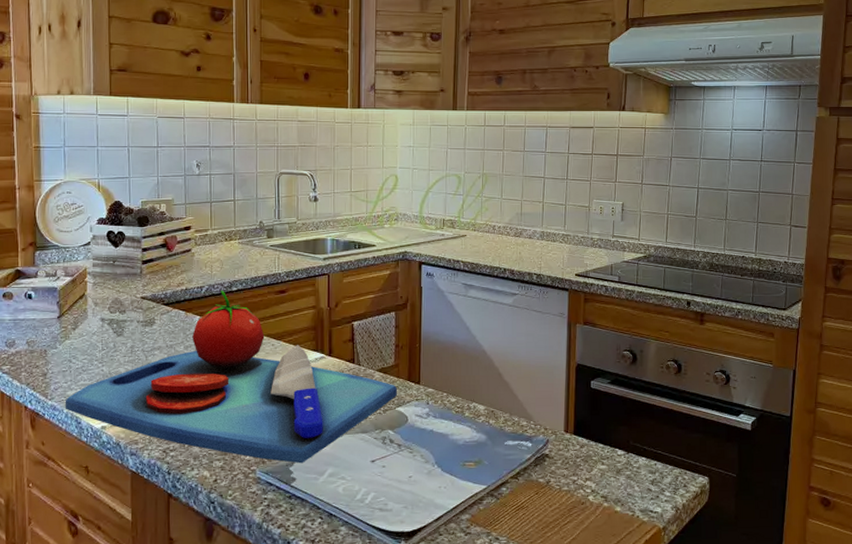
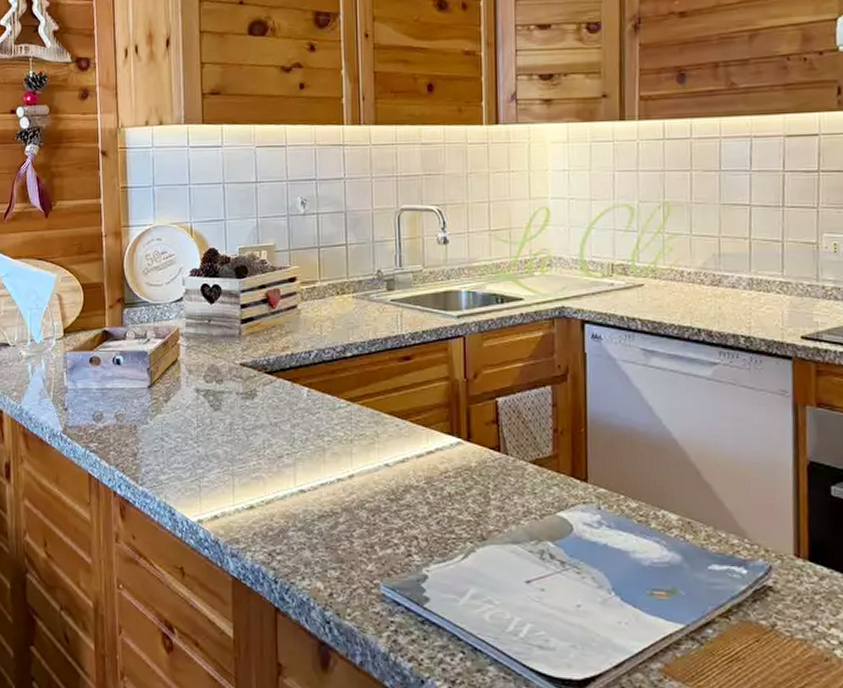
chopping board: present [64,290,398,464] -> none [157,355,559,580]

